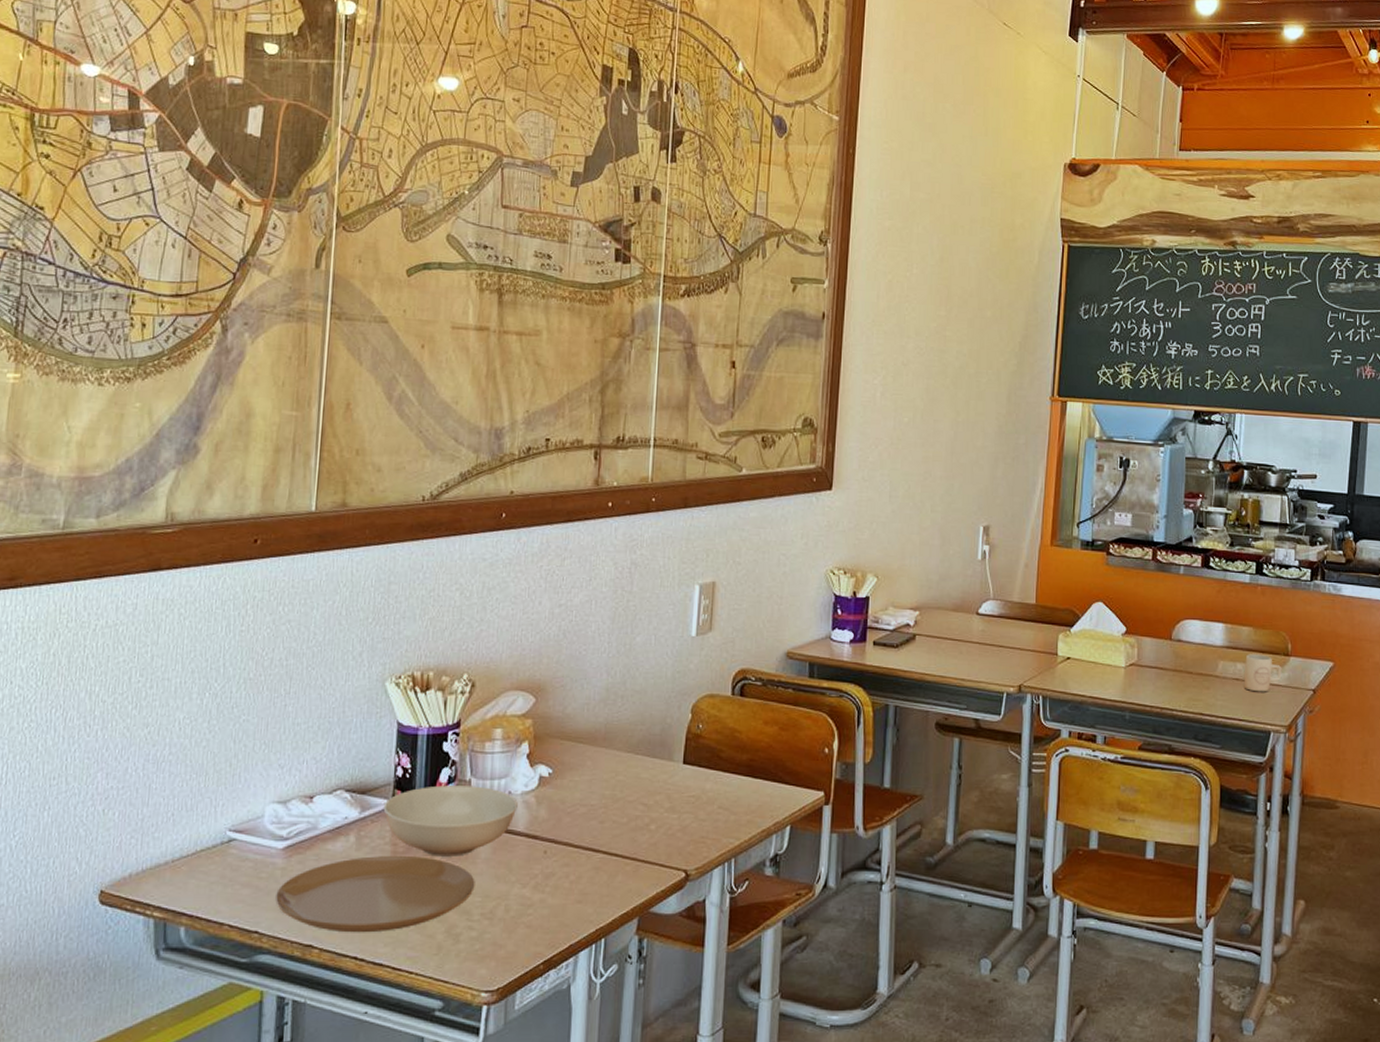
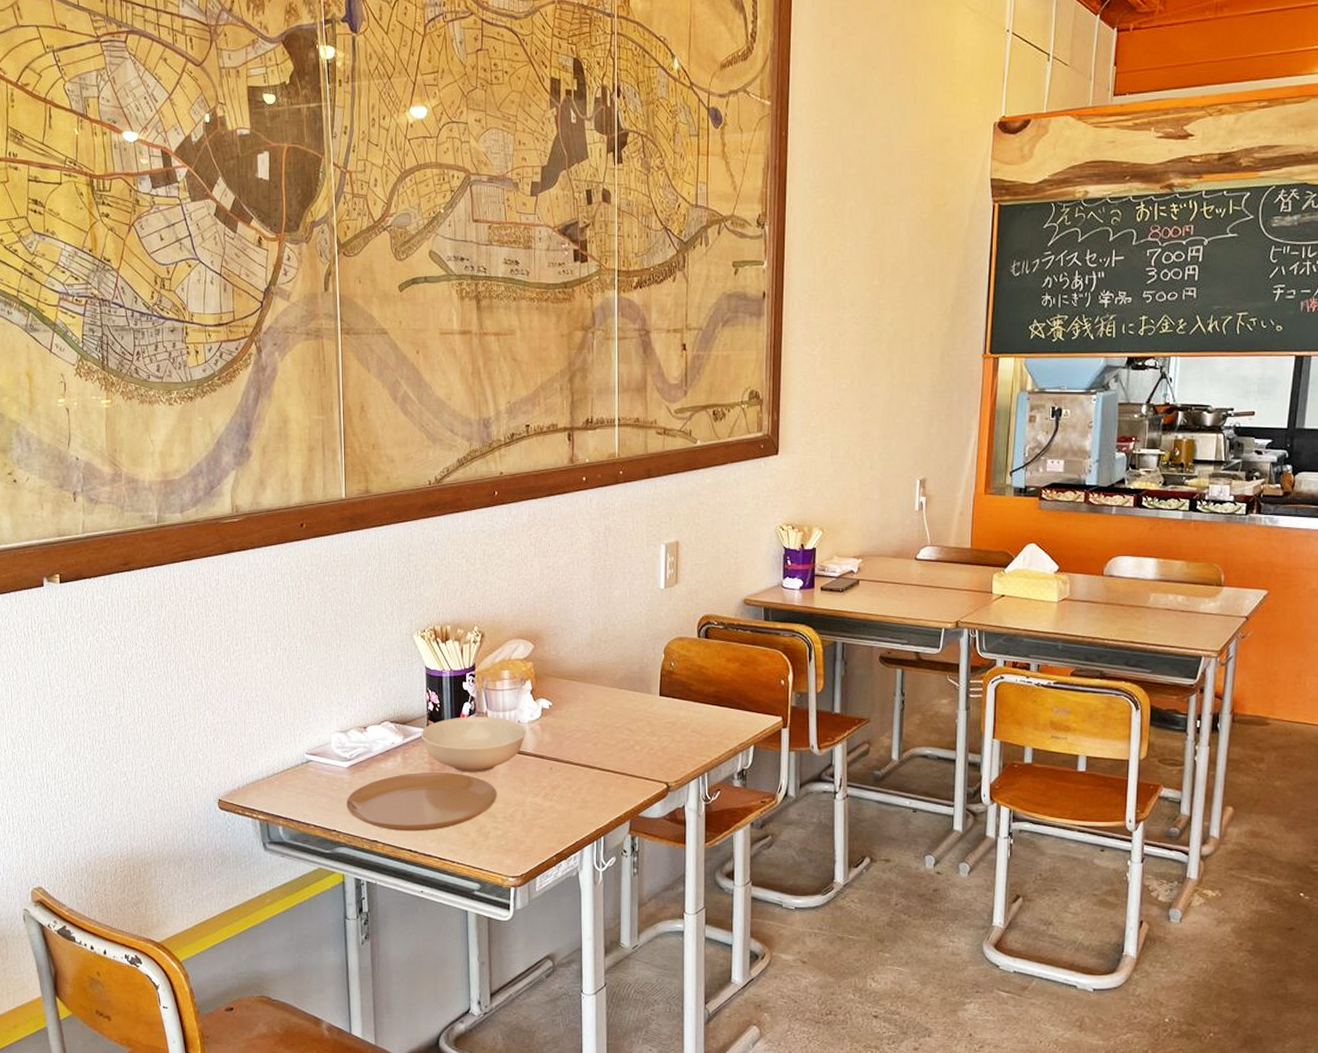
mug: present [1244,654,1282,692] -> none [1175,586,1214,621]

